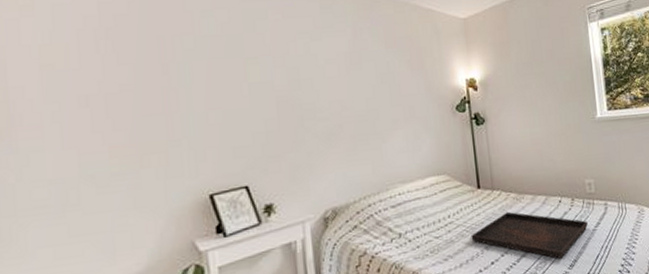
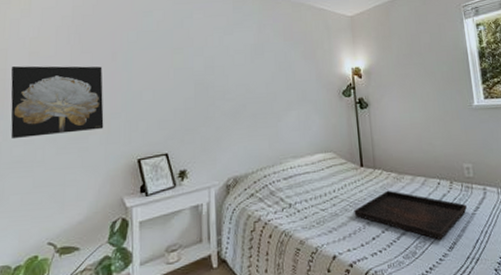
wall art: none [14,81,160,179] -> present [10,65,104,139]

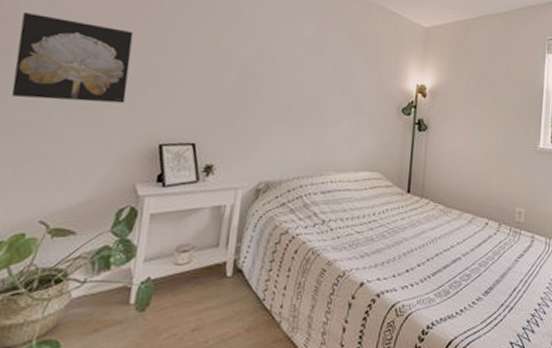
serving tray: present [354,190,467,240] -> none [391,222,511,283]

